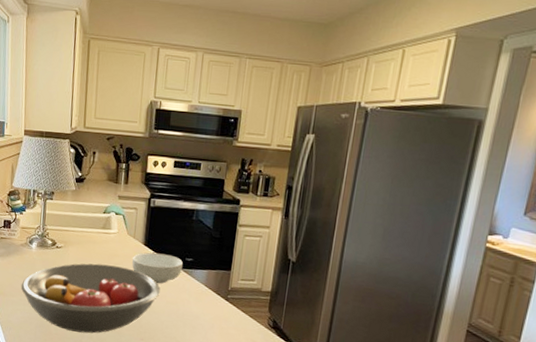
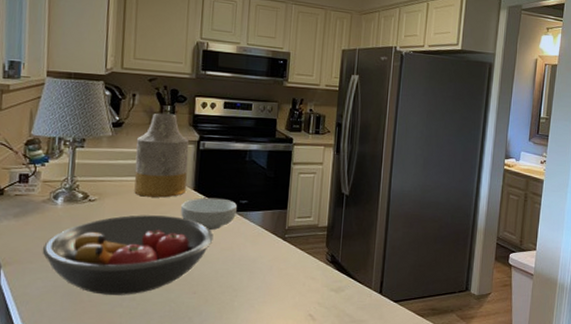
vase: none [93,170,142,250] -> present [134,113,190,198]

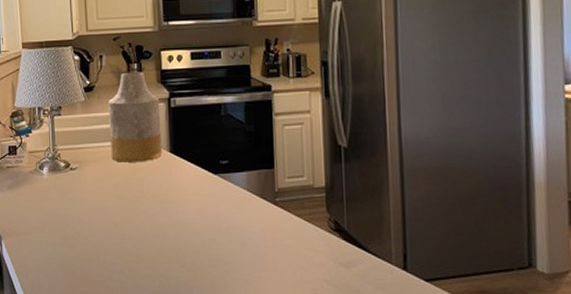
fruit bowl: present [42,215,214,295] -> none [34,182,196,268]
cereal bowl: present [181,197,237,231] -> none [159,159,217,196]

